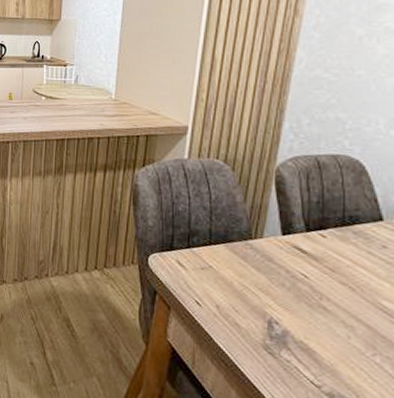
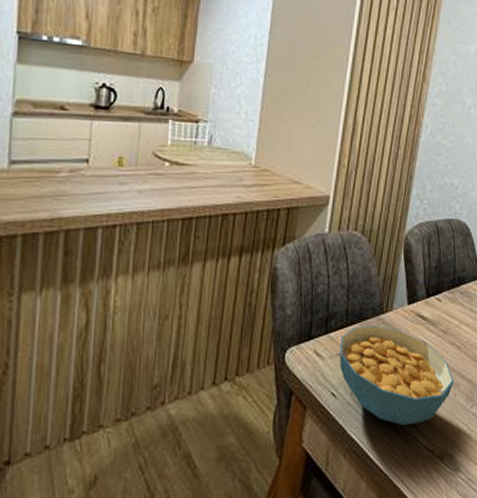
cereal bowl: none [204,246,346,355] -> present [339,325,454,425]

